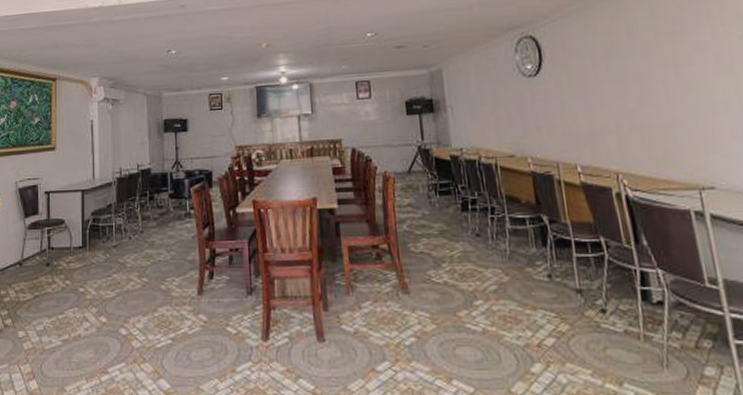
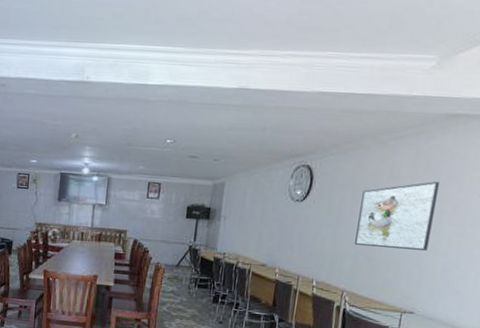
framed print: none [602,29,703,115] -> present [355,181,439,251]

